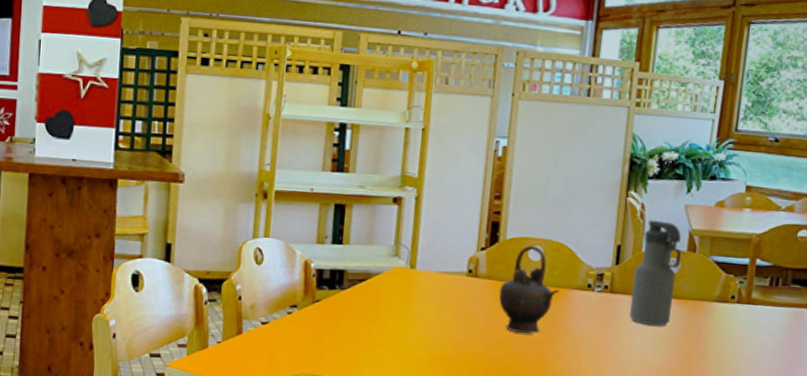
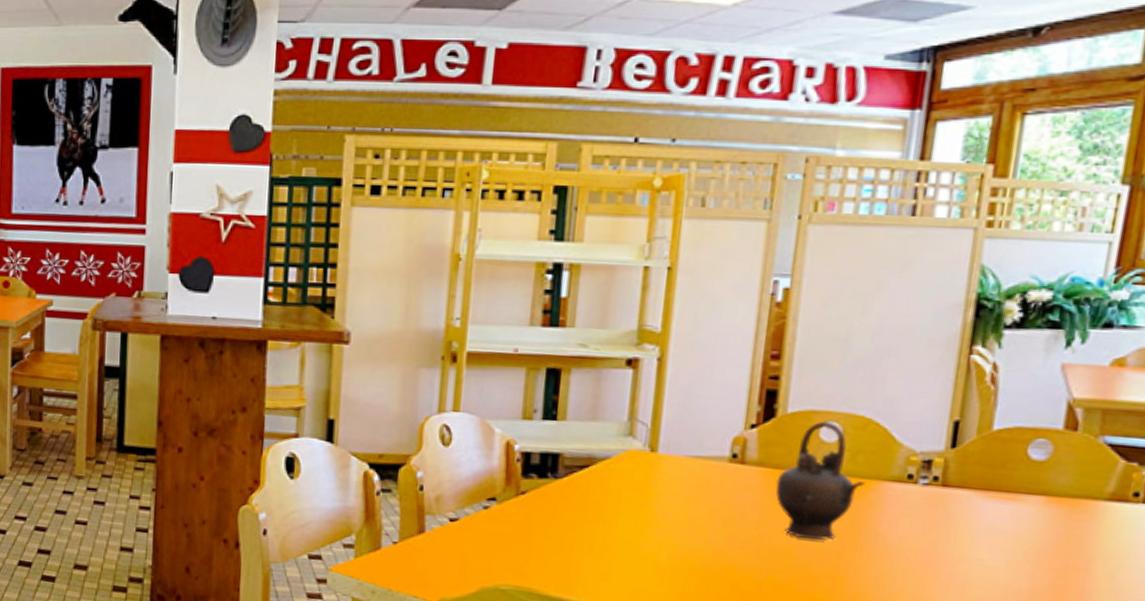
water bottle: present [629,220,681,326] -> none [971,385,1055,533]

